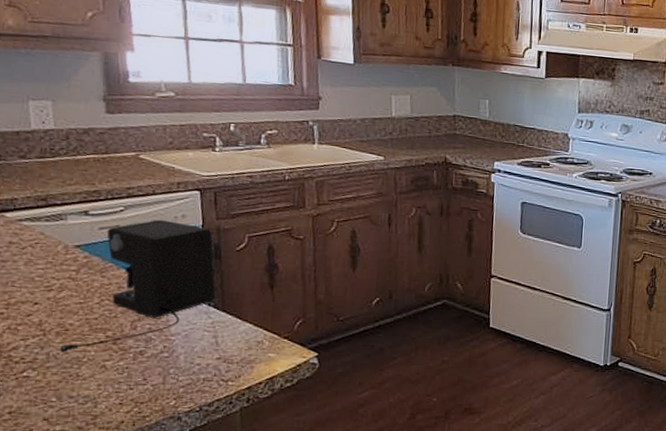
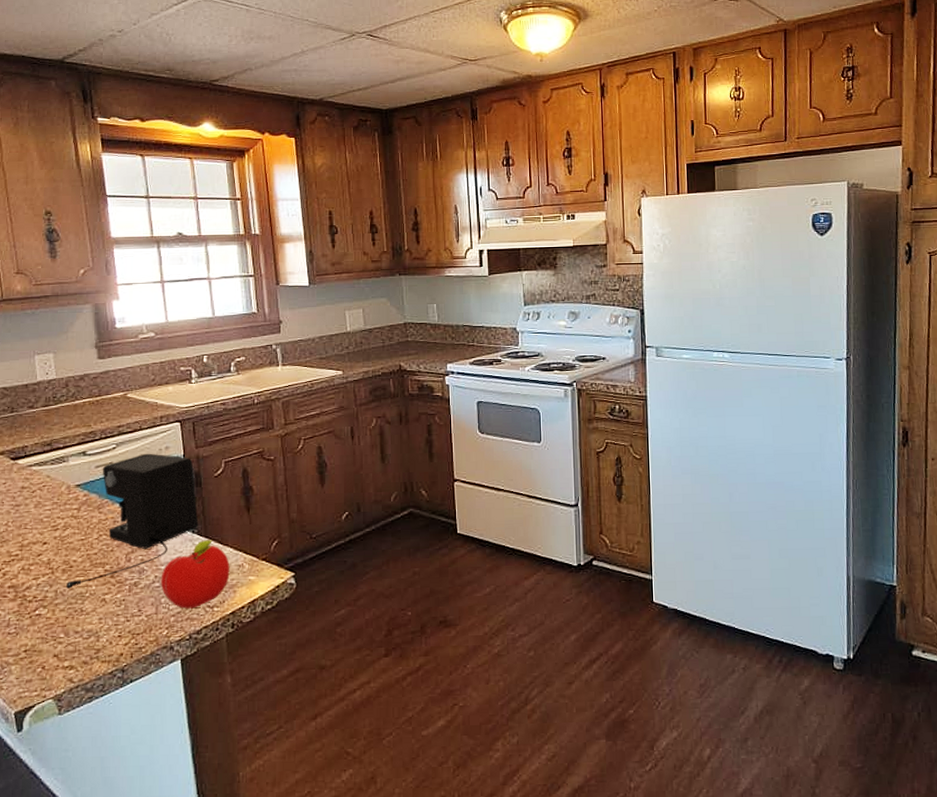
fruit: none [170,314,249,381] -> present [161,540,230,609]

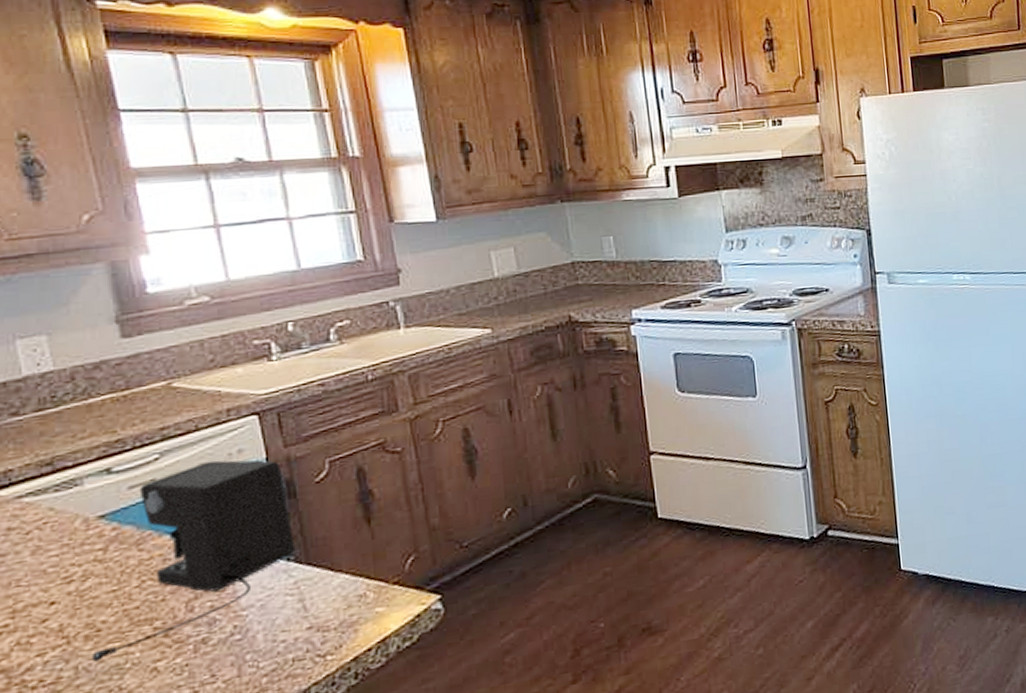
fruit: present [161,540,230,609] -> none [243,567,347,664]

